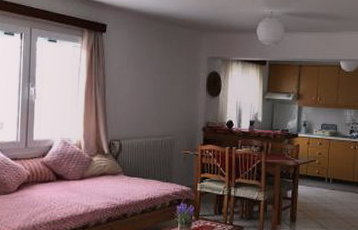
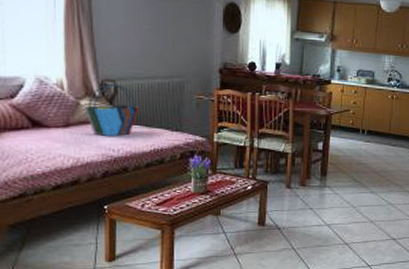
tote bag: none [95,143,138,187] -> present [84,83,139,136]

